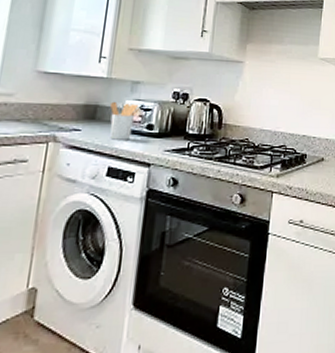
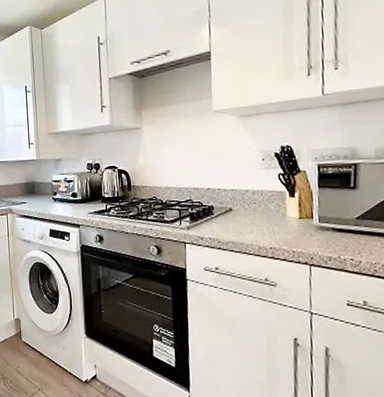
utensil holder: present [109,101,139,140] -> none [42,177,64,208]

